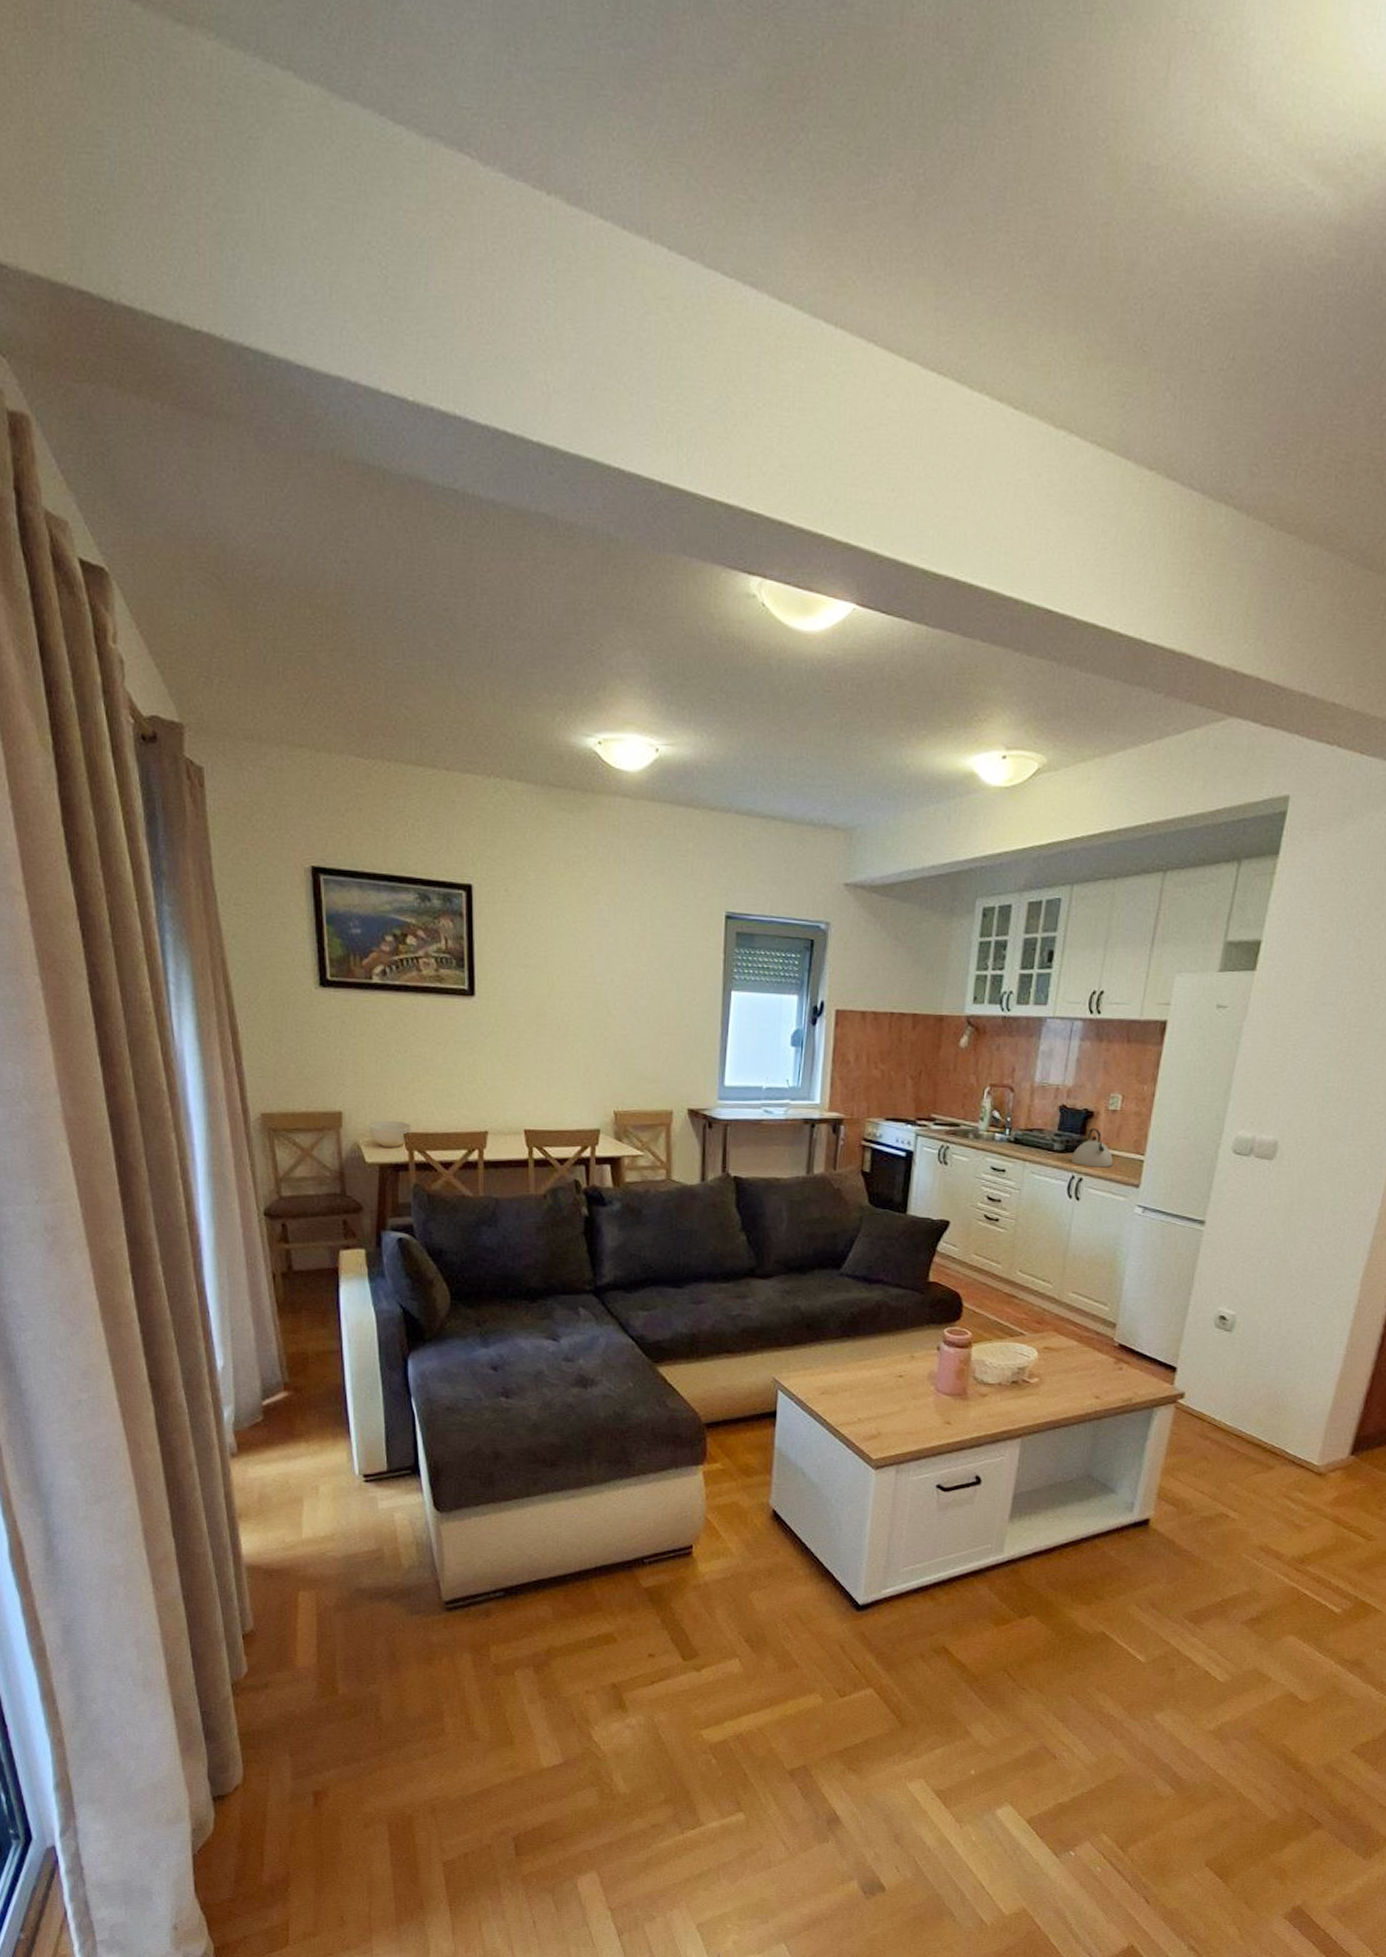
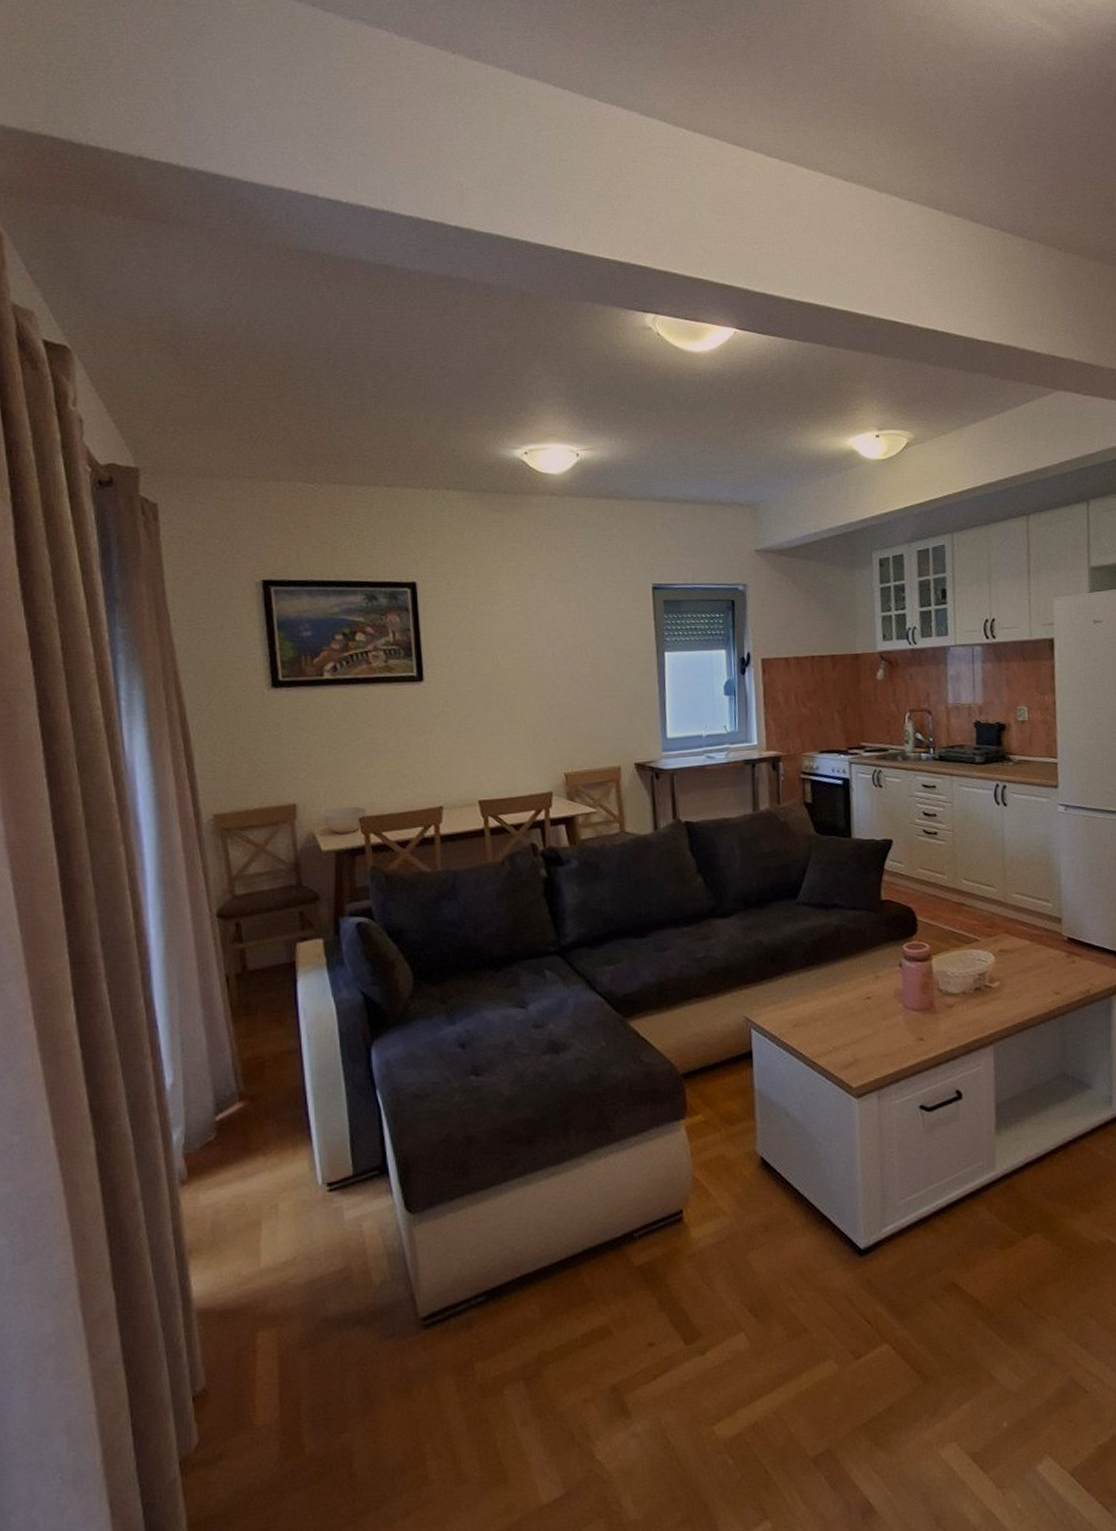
kettle: present [1071,1128,1114,1168] -> none [993,739,1031,775]

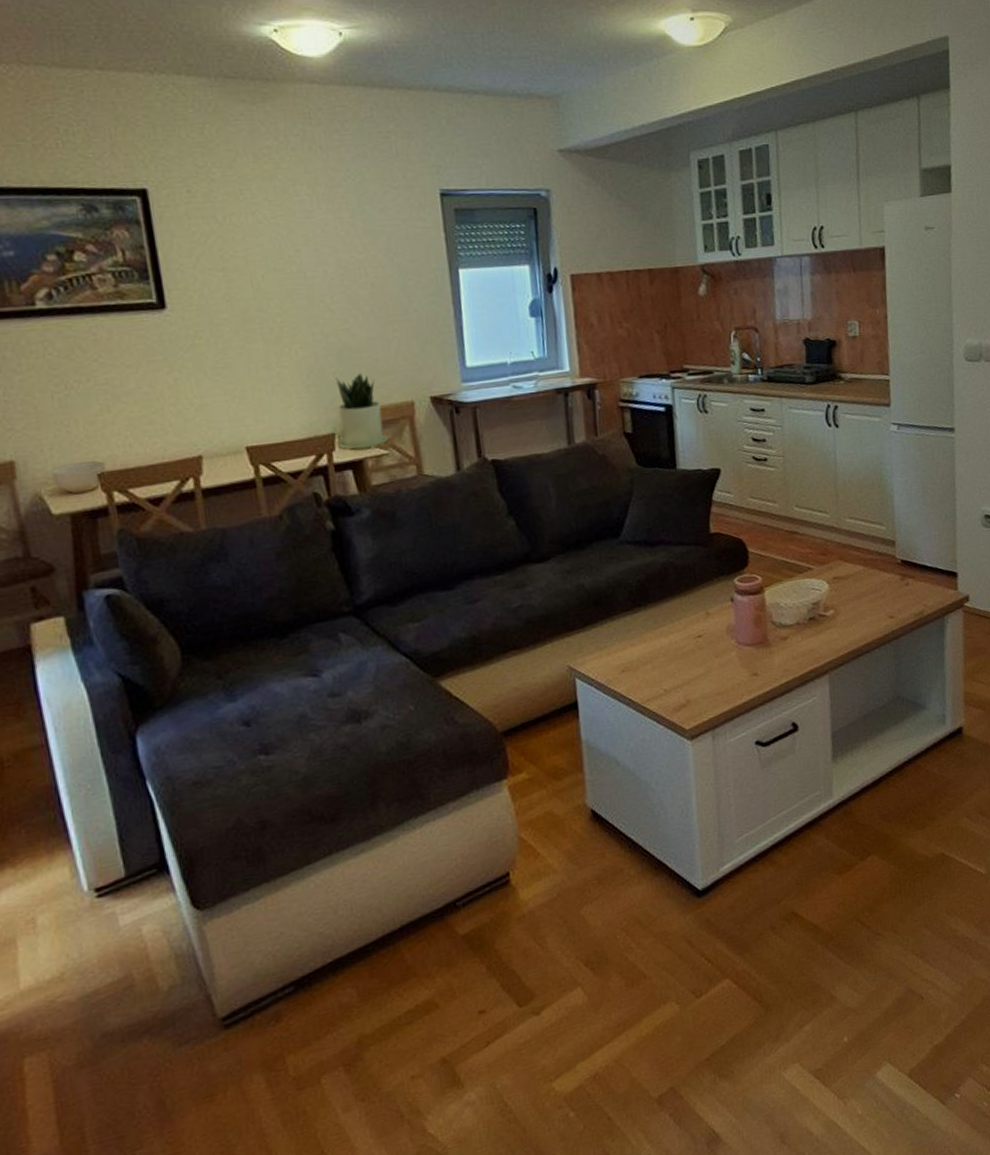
planter: none [554,740,598,807] -> present [335,372,389,450]

